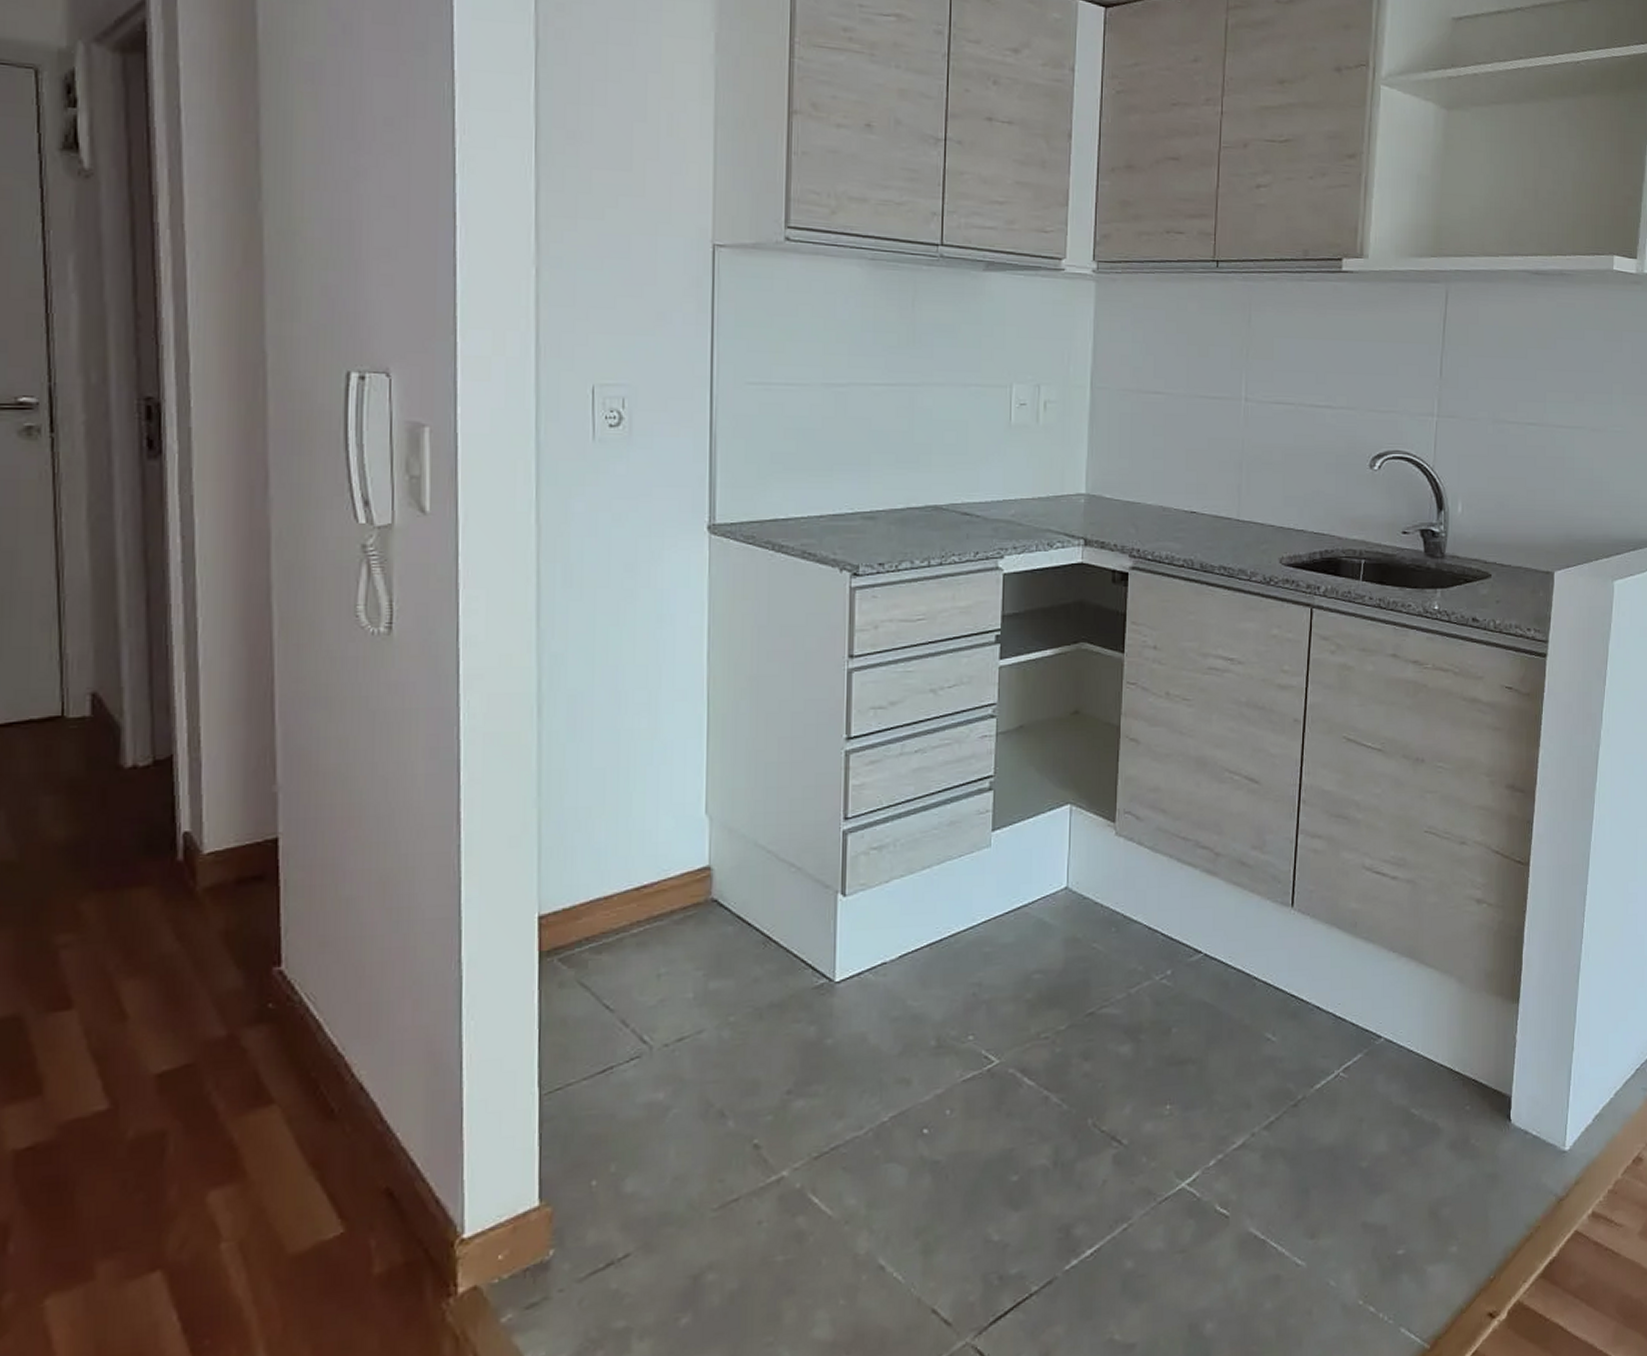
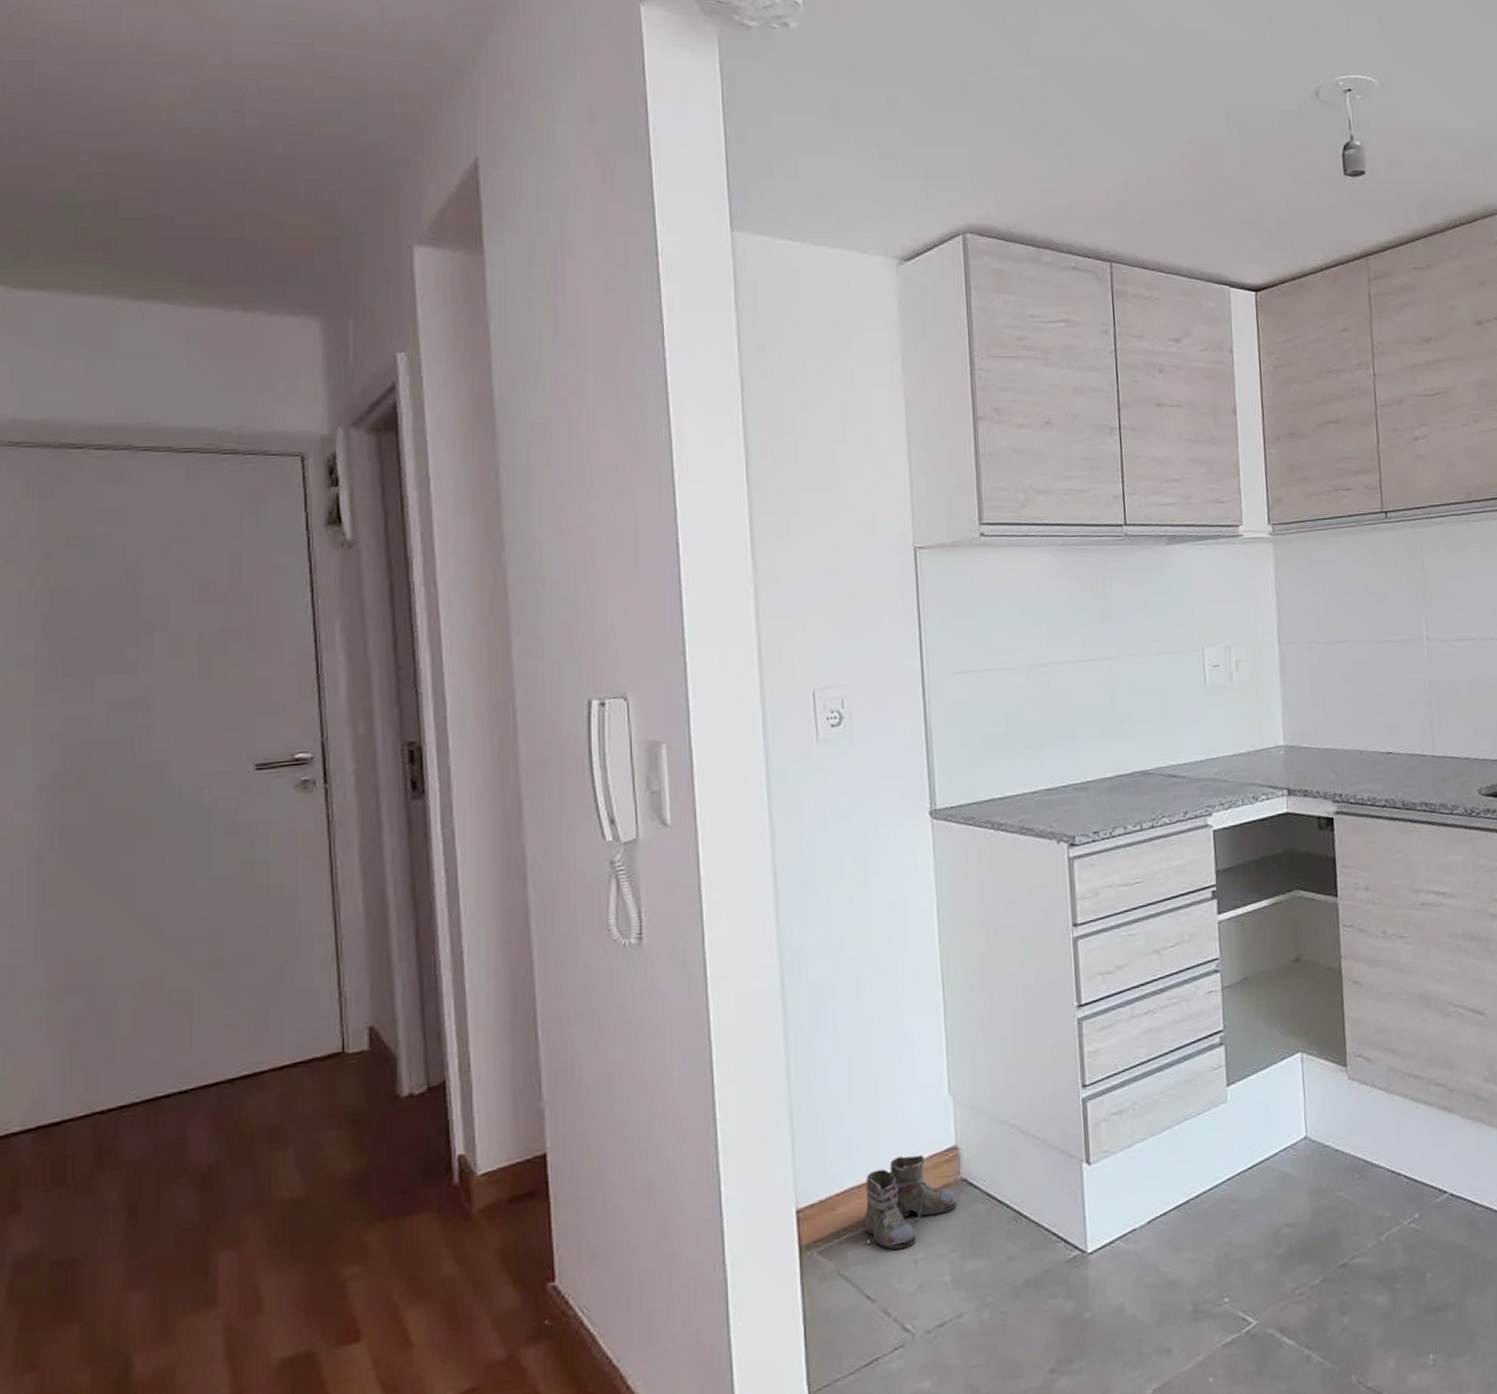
boots: none [597,872,705,964] -> present [855,1155,956,1250]

